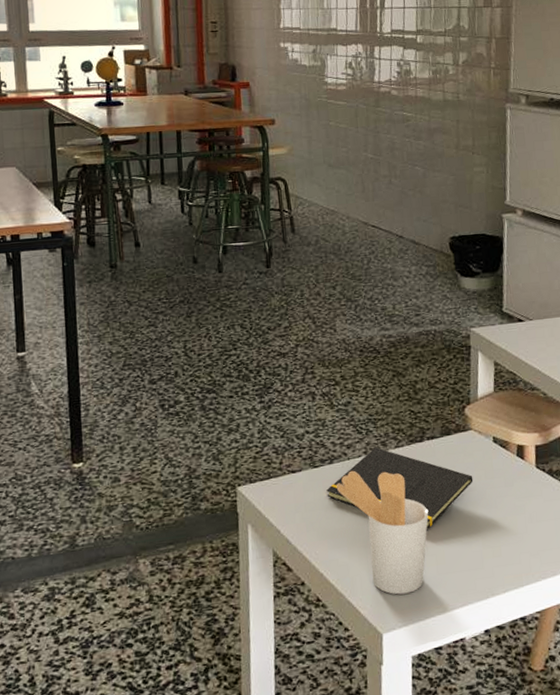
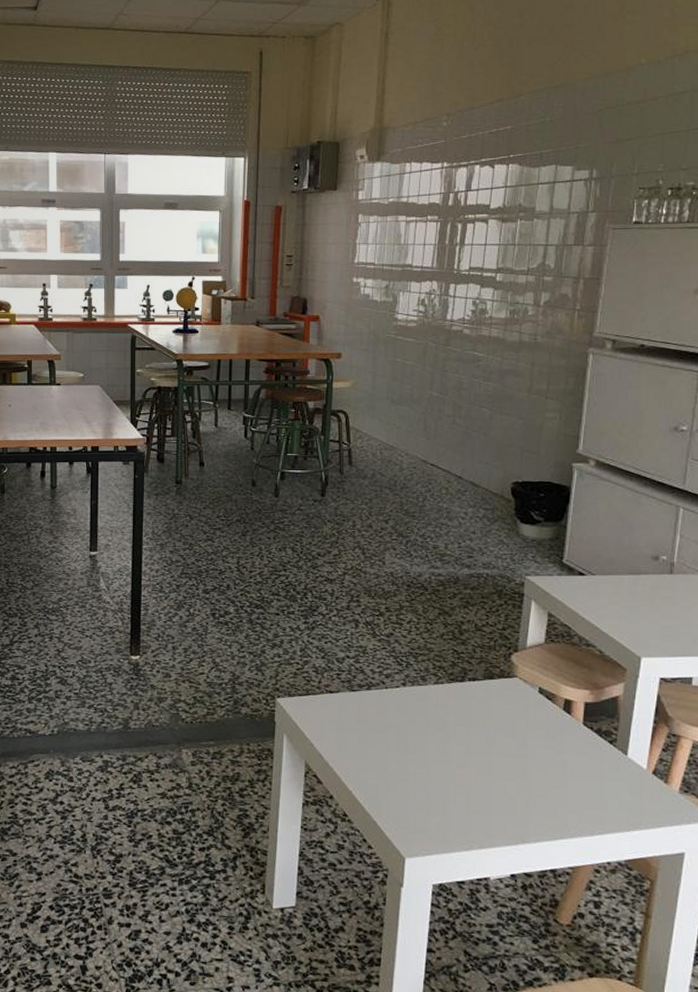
notepad: present [326,447,474,530] -> none [362,681,514,767]
utensil holder: present [336,470,428,595] -> none [371,699,462,825]

